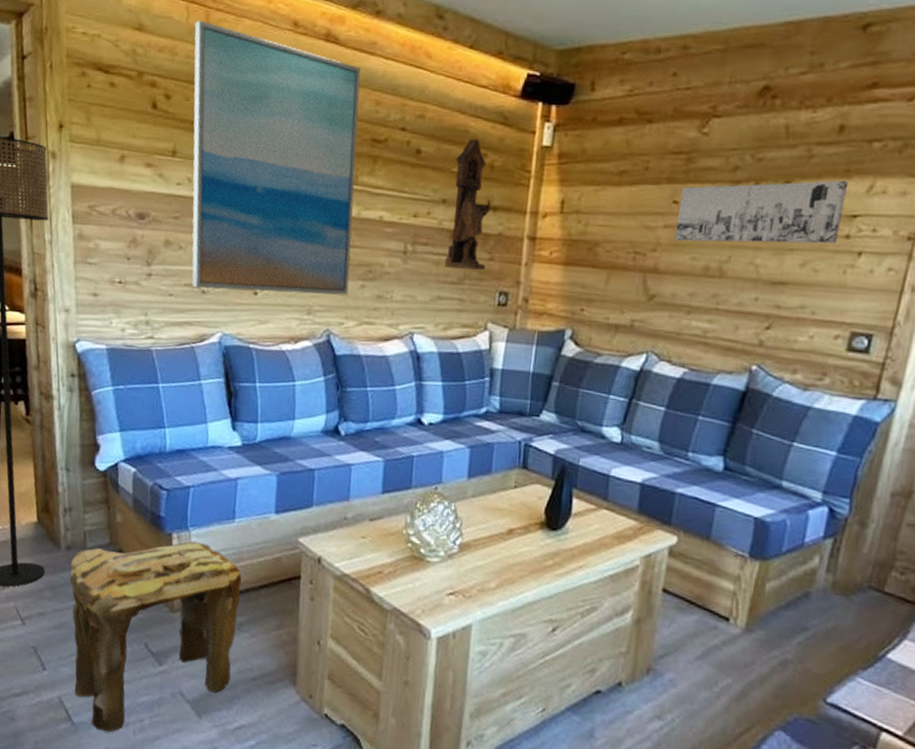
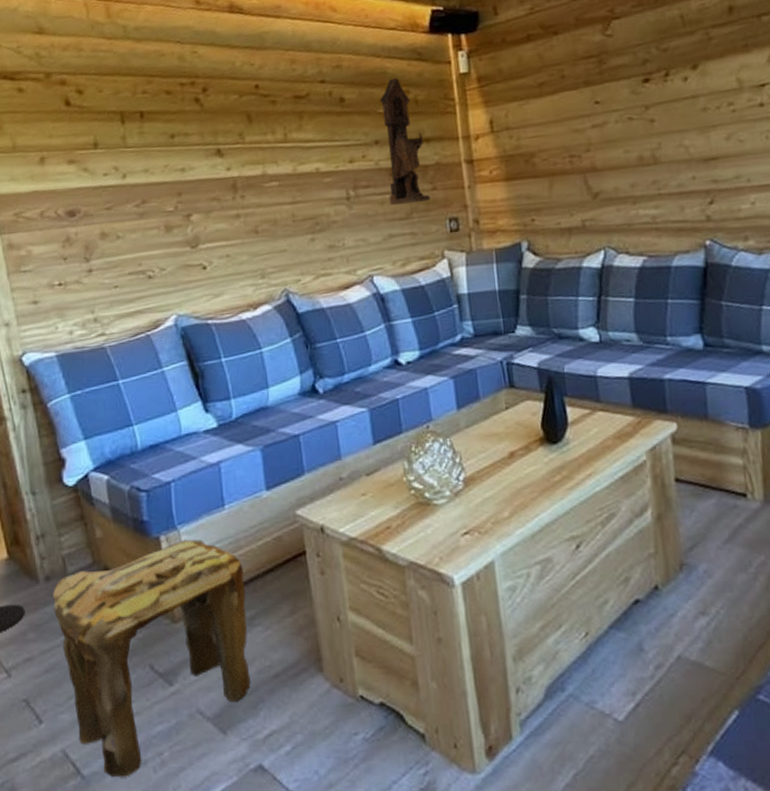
wall art: present [192,20,361,296] -> none [96,14,299,275]
wall art: present [674,180,849,244] -> none [600,55,754,138]

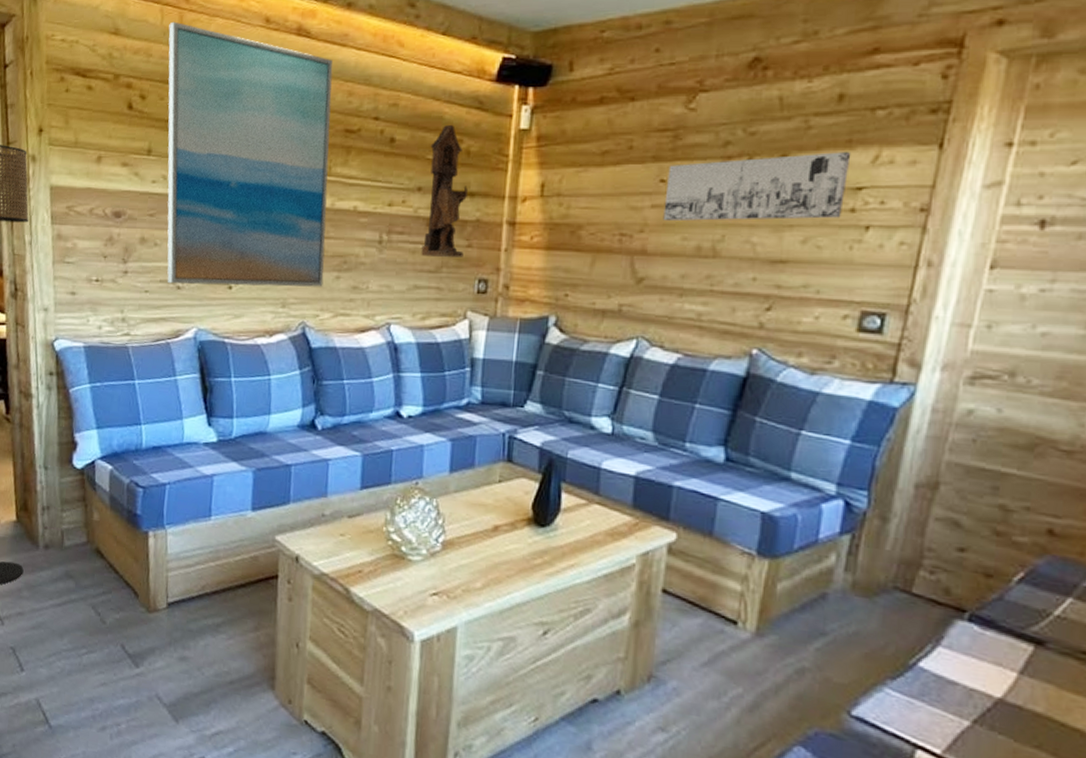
stool: present [53,539,251,778] -> none [47,539,218,737]
wall art: none [96,14,299,275] -> present [167,21,333,287]
wall art: none [600,55,754,138] -> present [663,152,852,222]

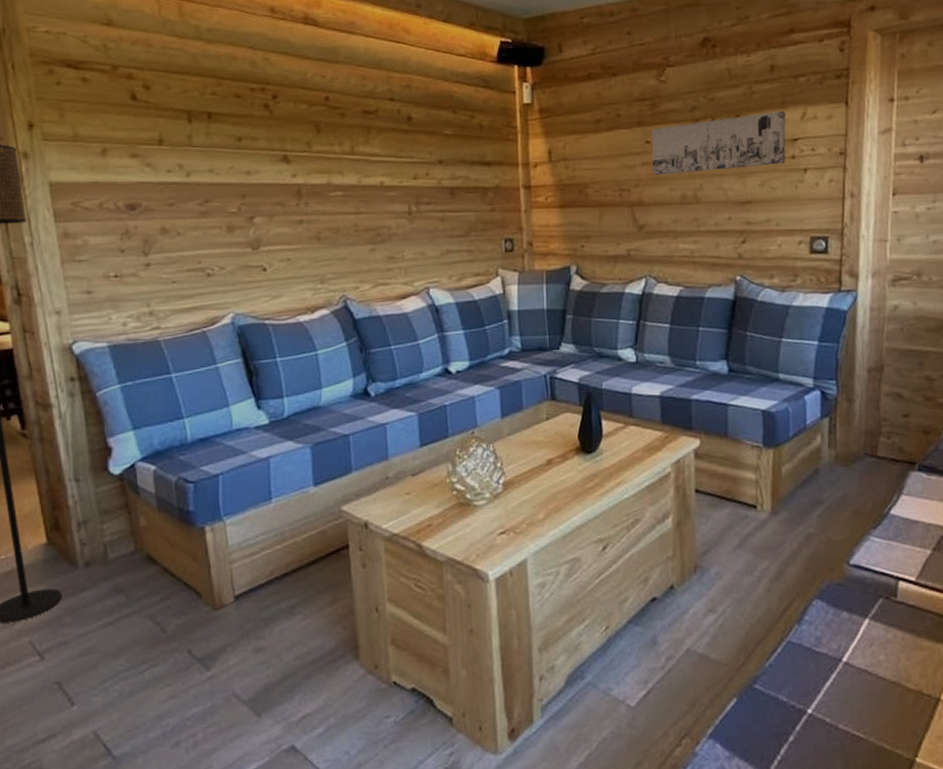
wall art: present [167,21,333,287] -> none [168,12,359,272]
cuckoo clock: present [421,125,468,258] -> none [445,103,488,223]

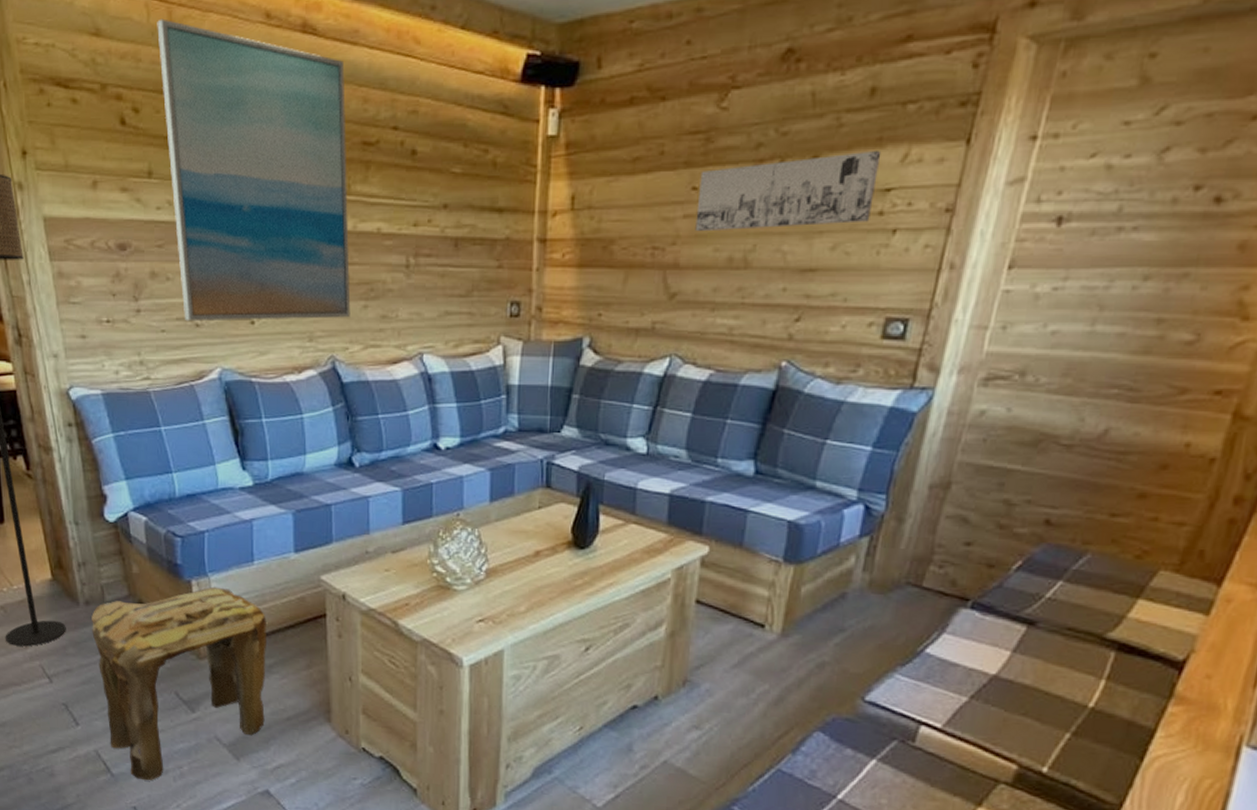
stool: none [92,530,288,758] -> present [92,586,266,781]
wall art: none [168,12,359,272] -> present [157,18,351,322]

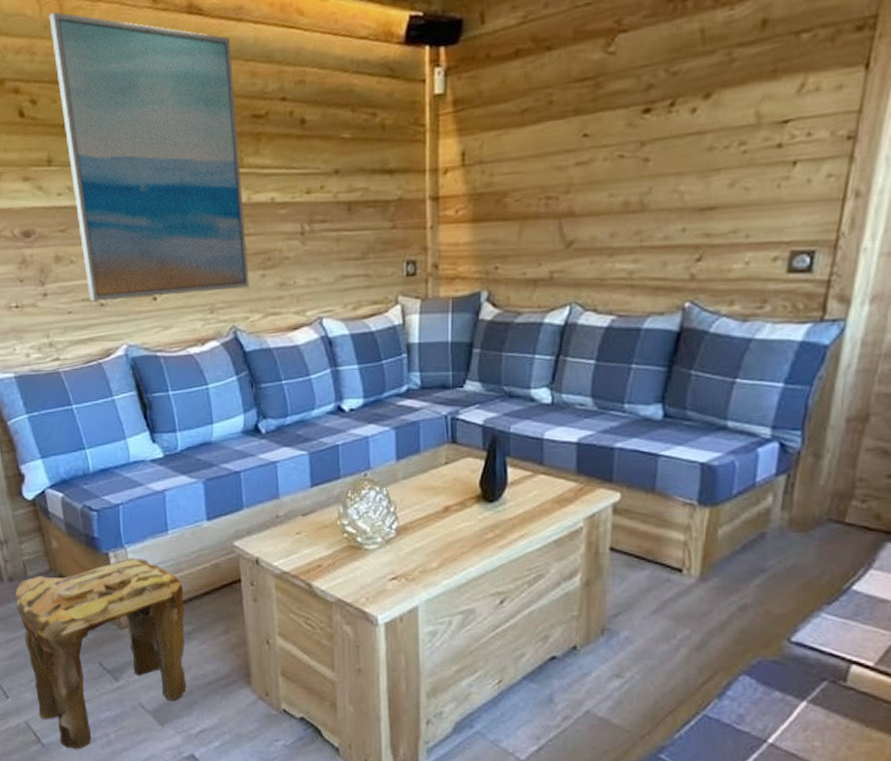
wall art: present [695,151,882,232] -> none [588,83,777,179]

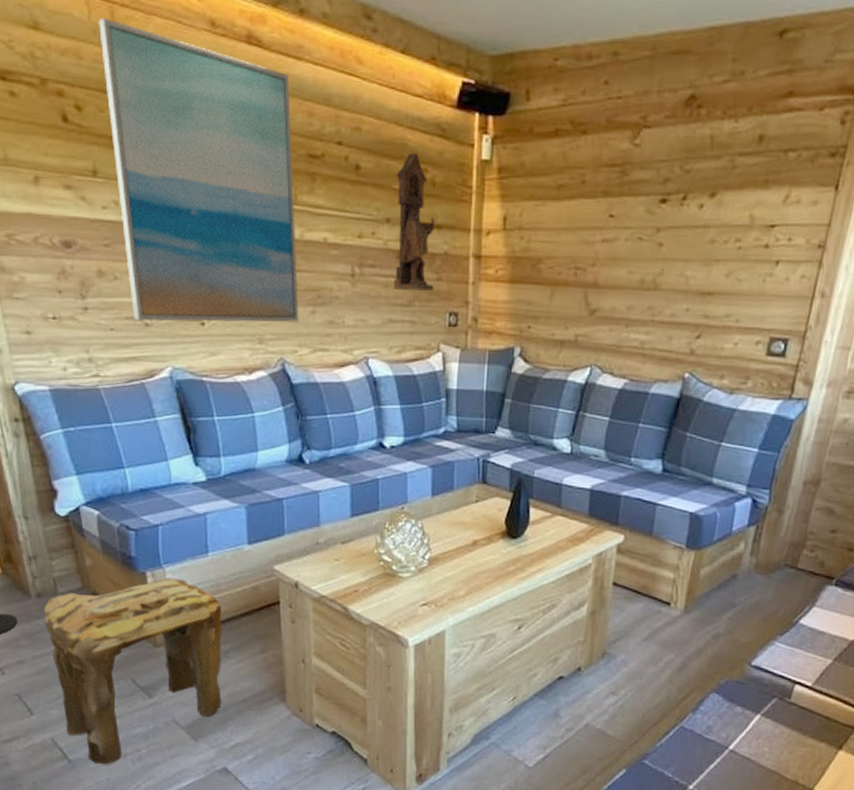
cuckoo clock: none [343,98,389,243] -> present [393,153,435,292]

